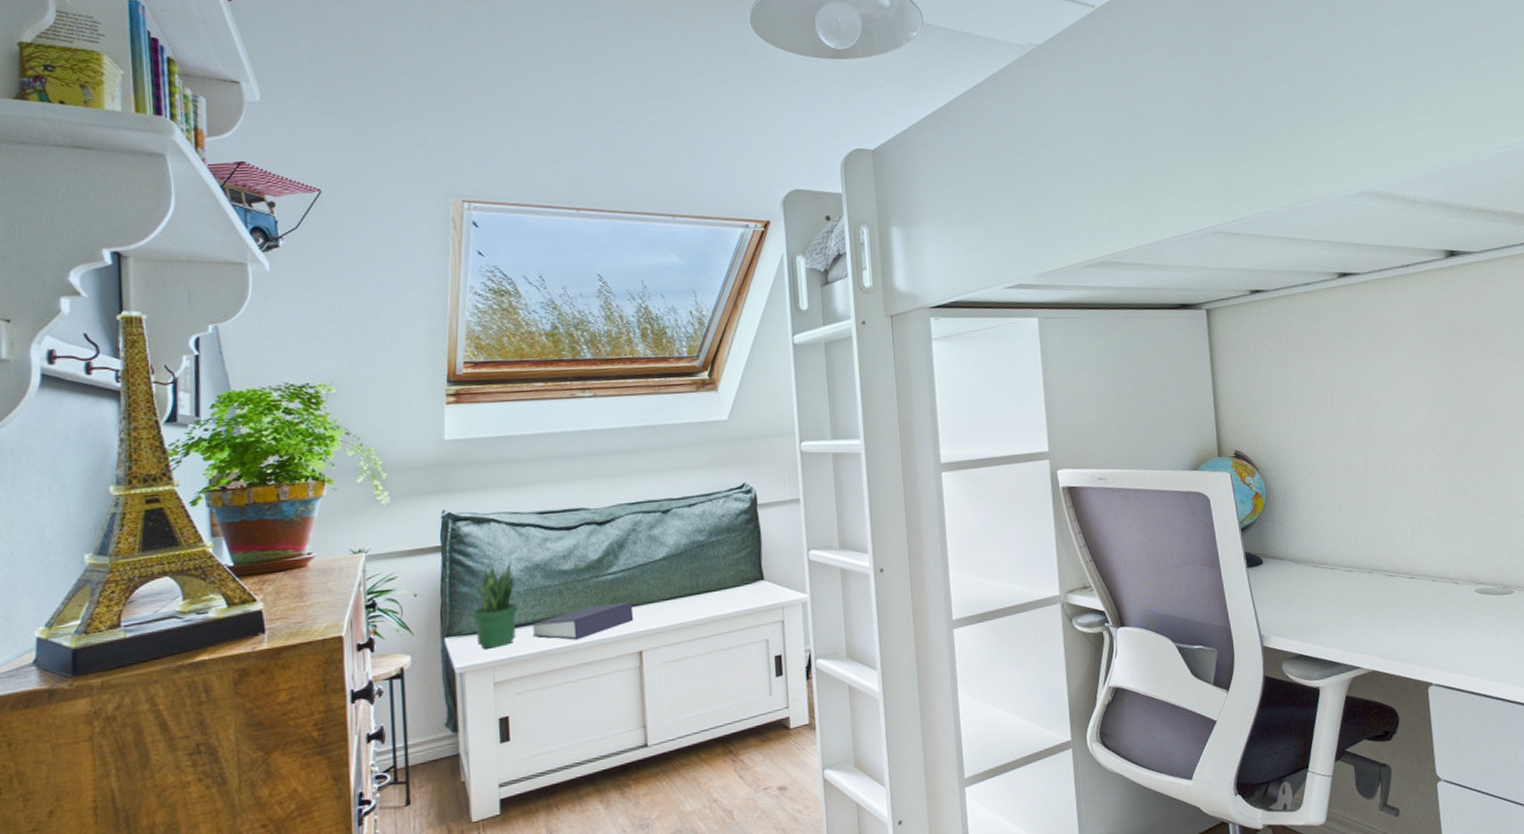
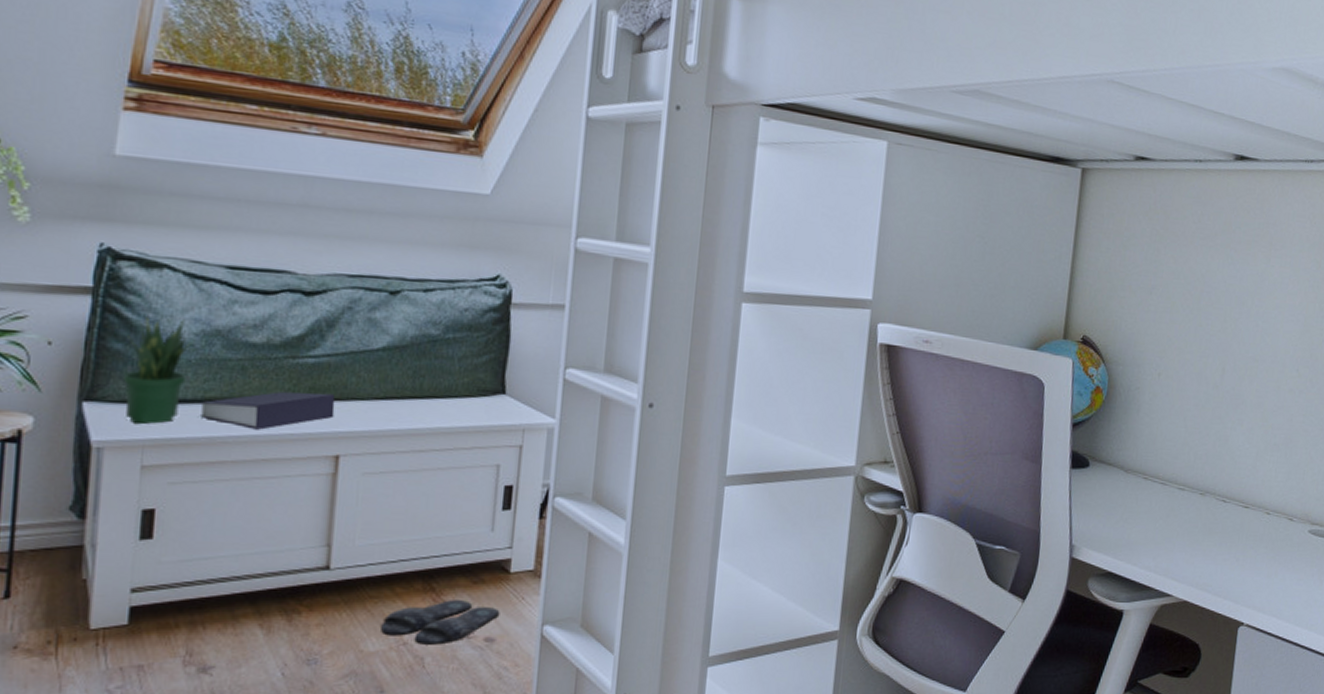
slippers: none [694,757,787,800] -> present [381,600,500,645]

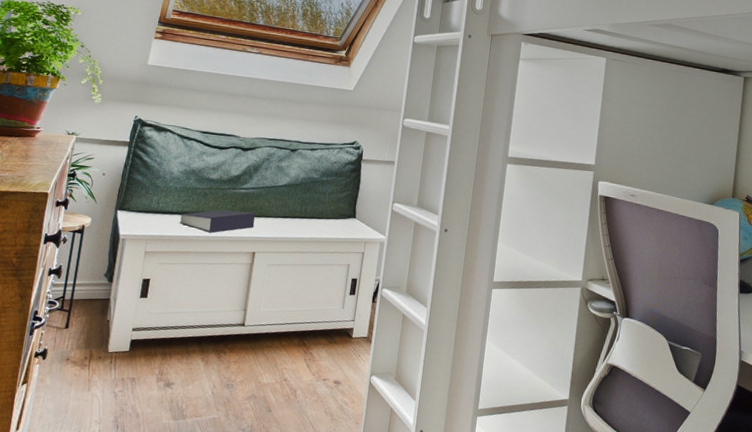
planter: present [123,317,195,424] -> none [140,161,180,227]
slippers: present [381,600,500,645] -> none [272,353,345,383]

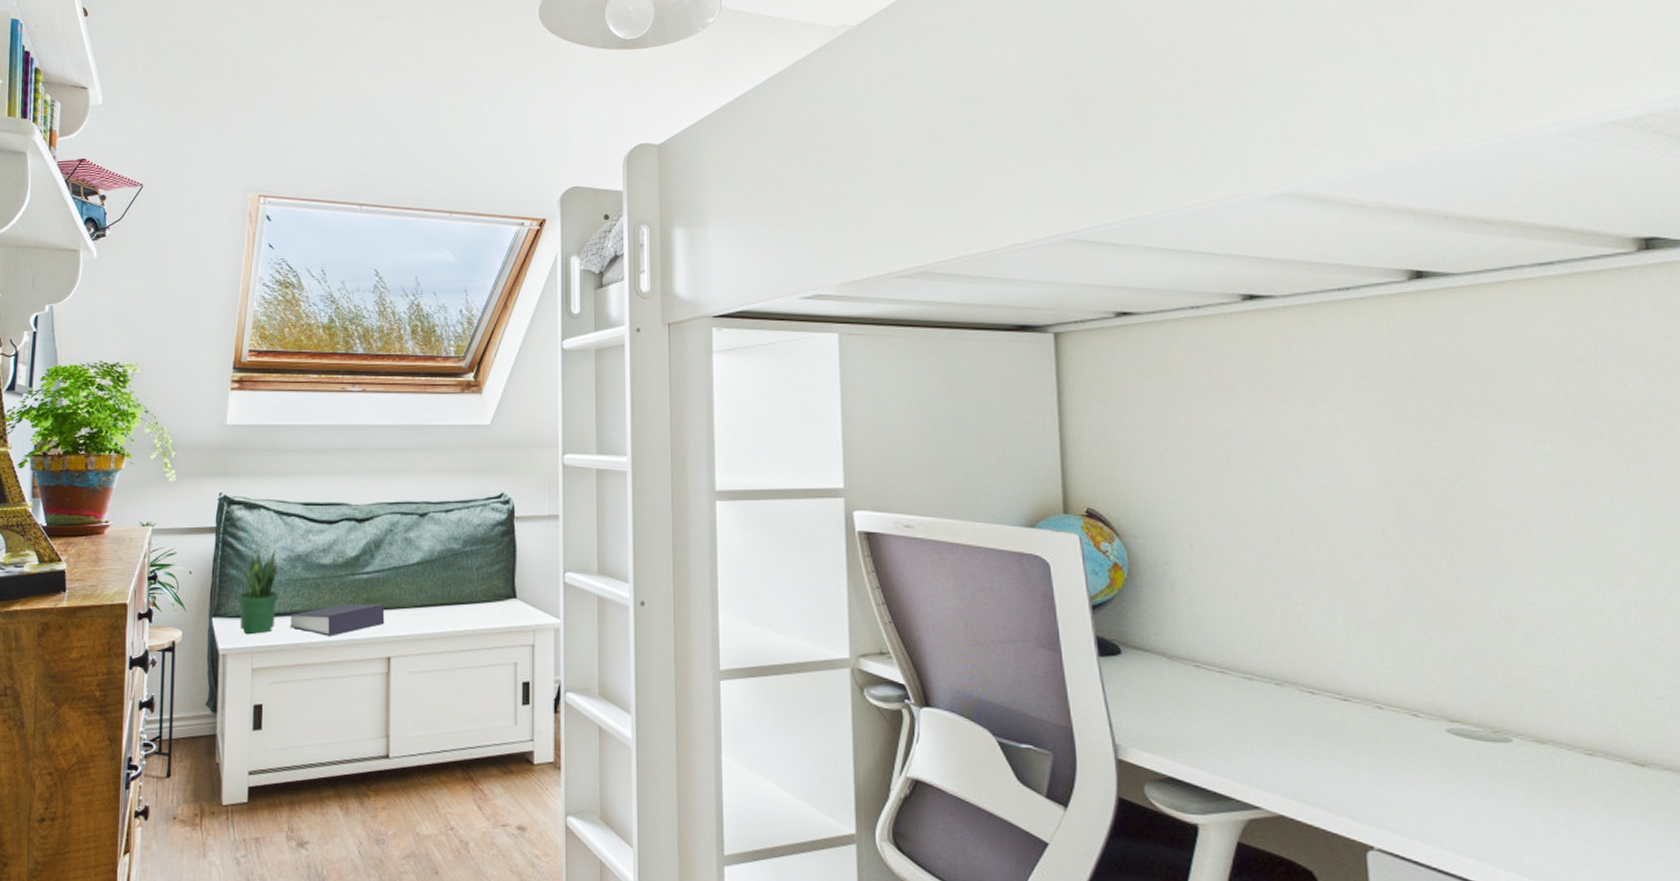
planter: none [140,161,180,227] -> present [237,547,284,634]

